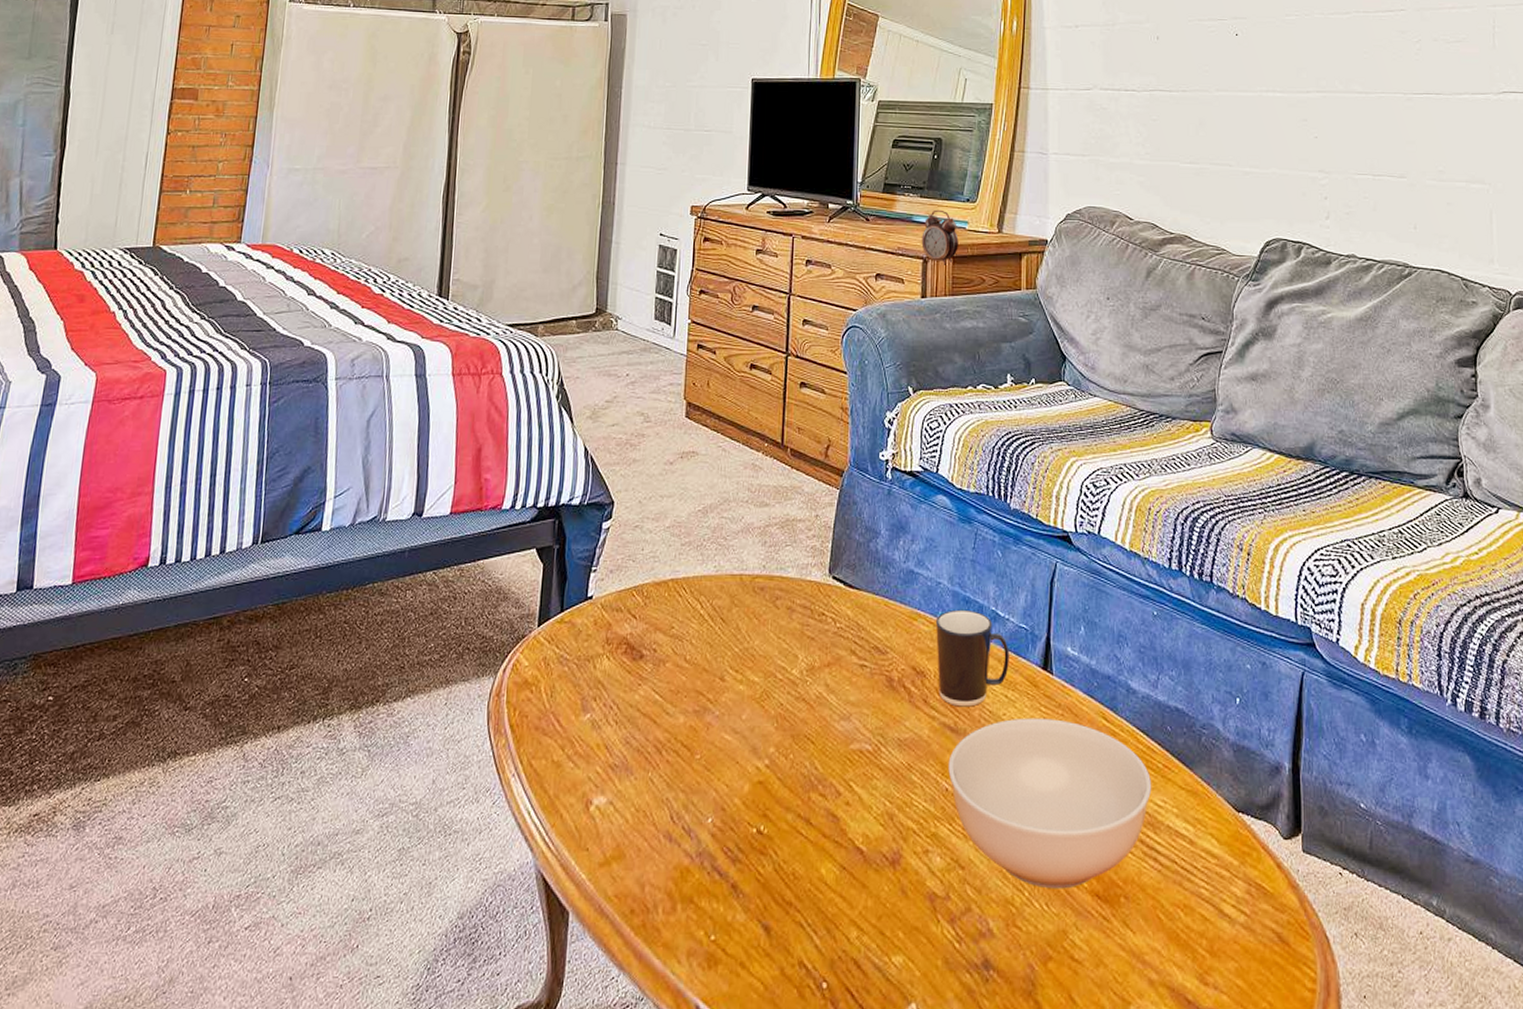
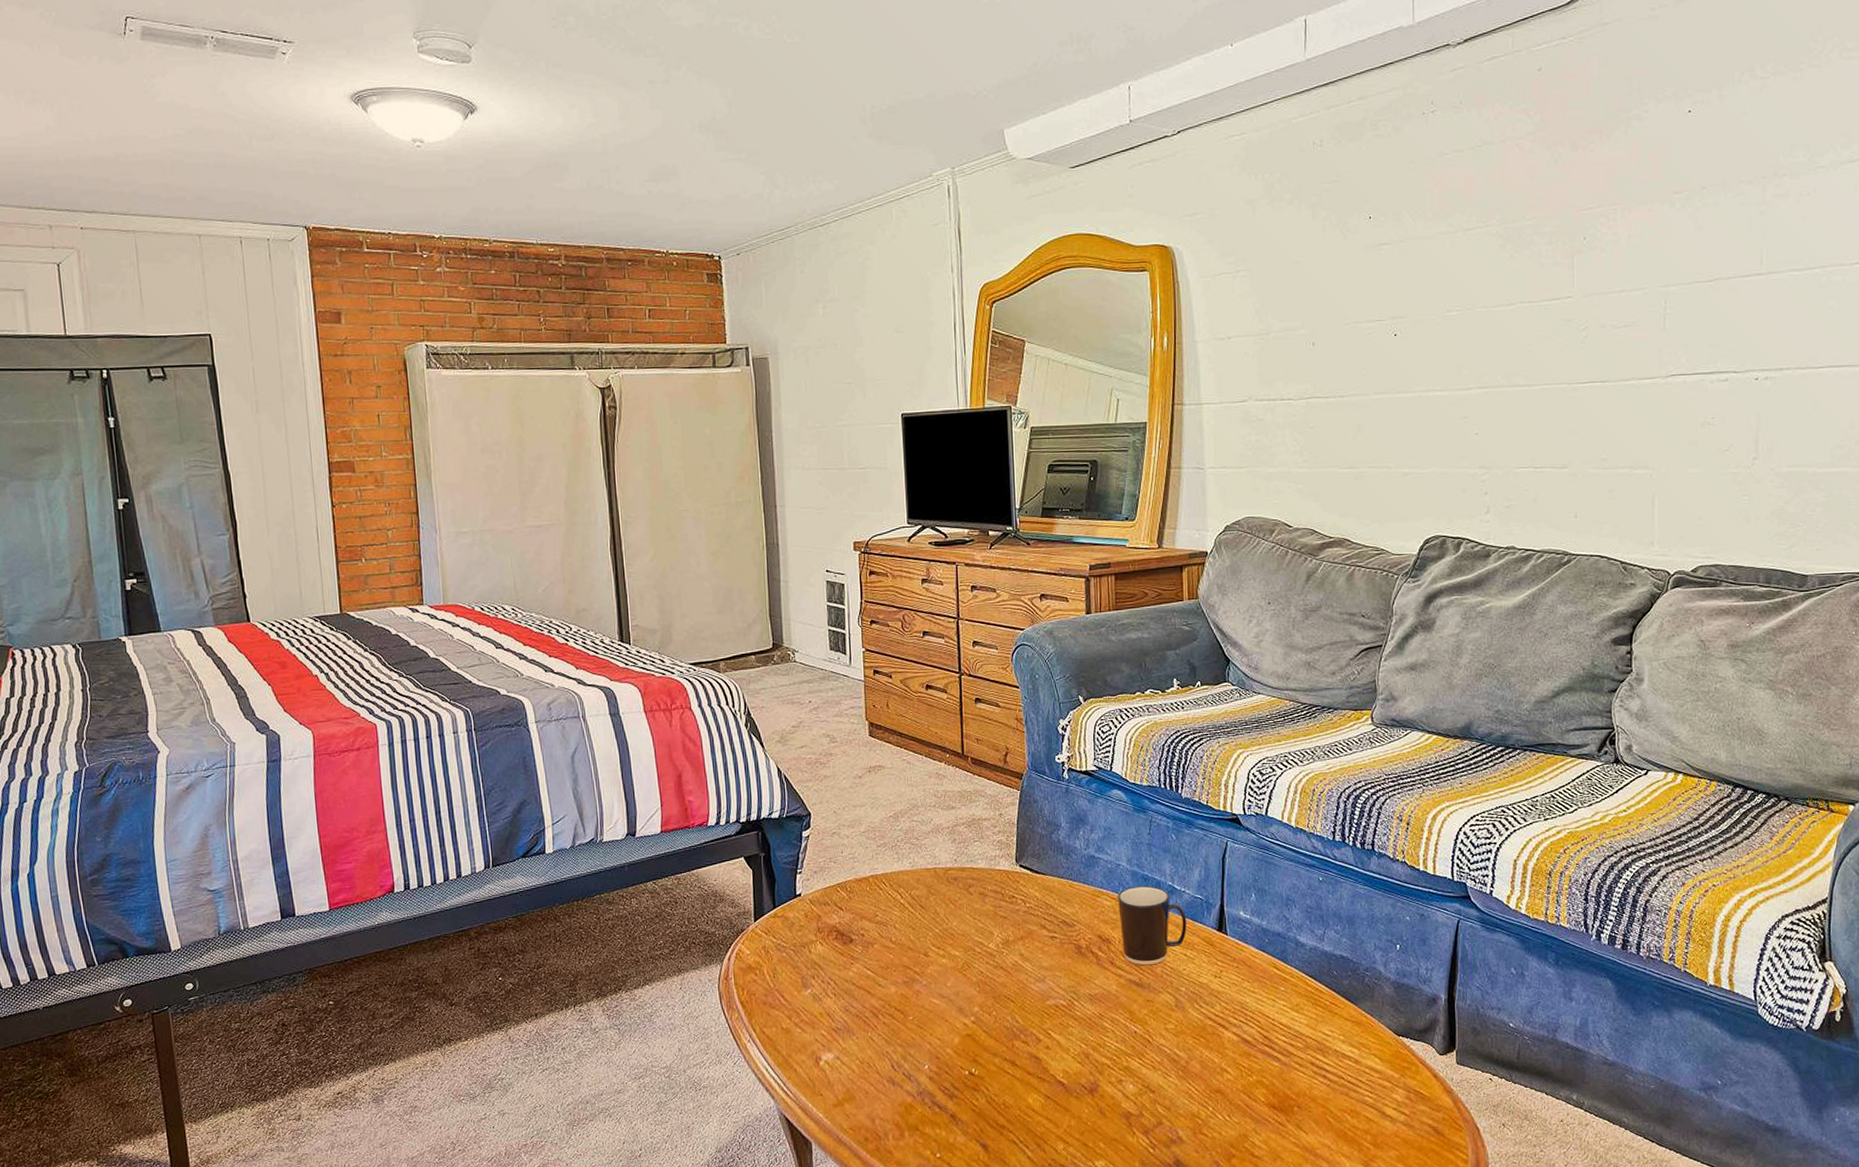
alarm clock: present [921,209,959,265] -> none [1083,529,1120,582]
bowl: present [948,717,1152,889] -> none [1135,970,1321,1104]

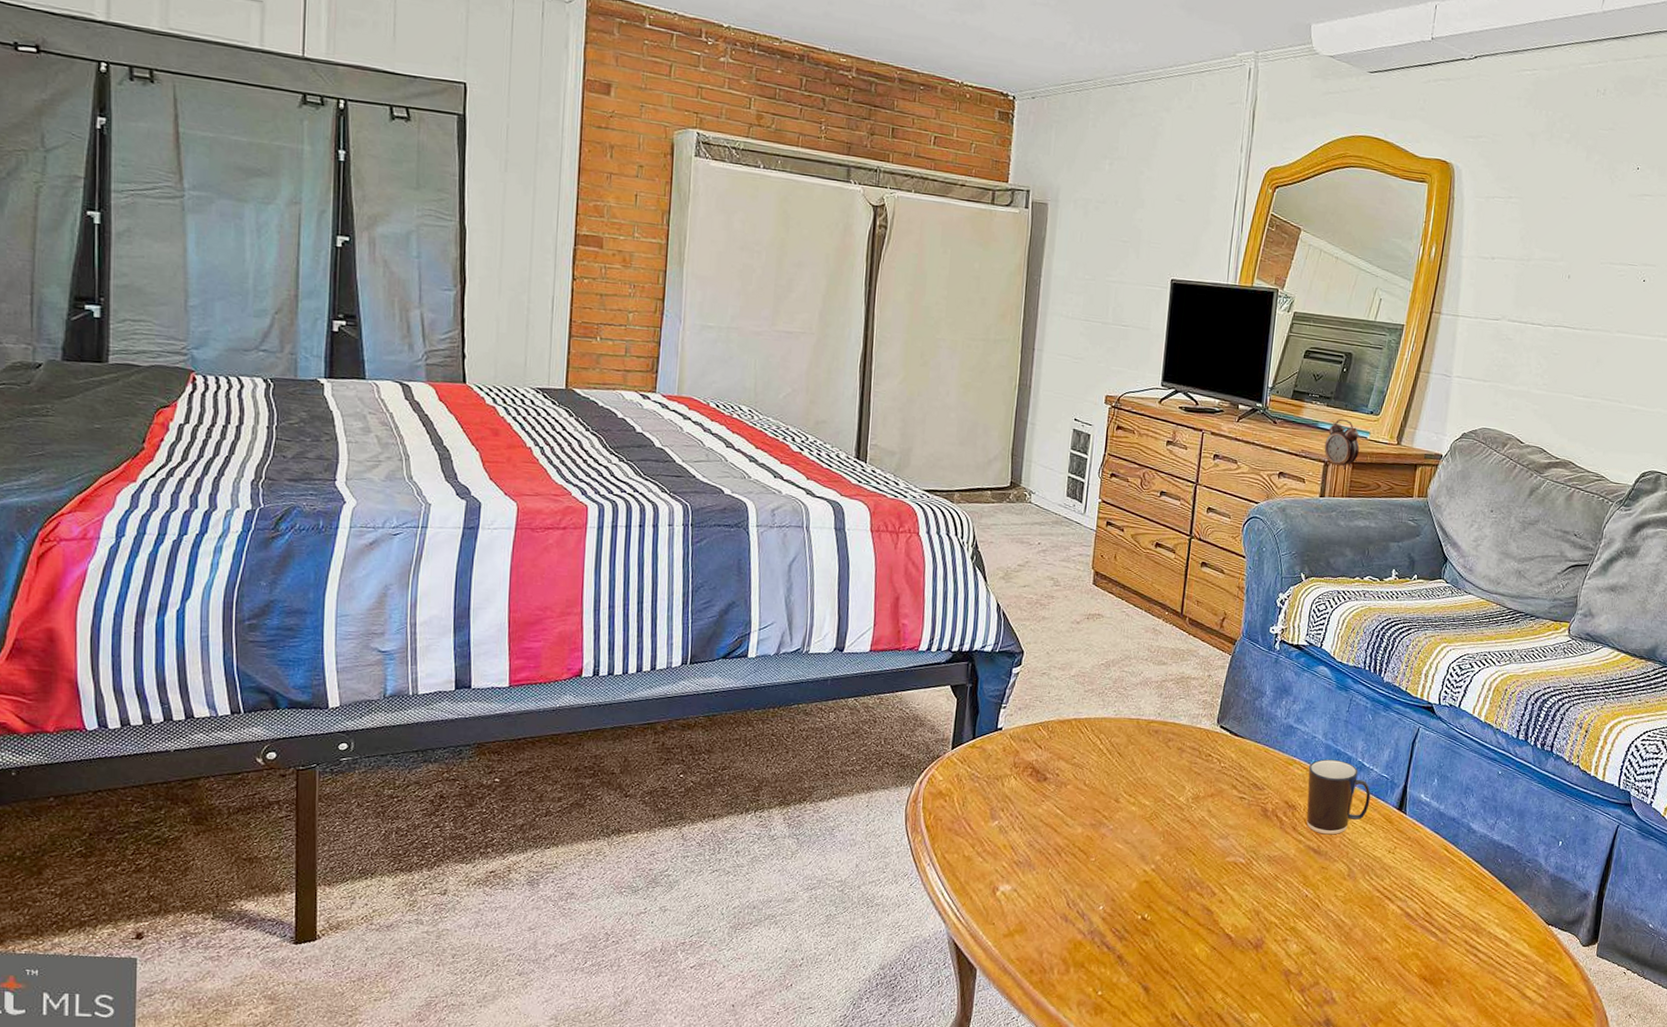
alarm clock: none [1083,529,1120,582] -> present [1324,419,1360,470]

